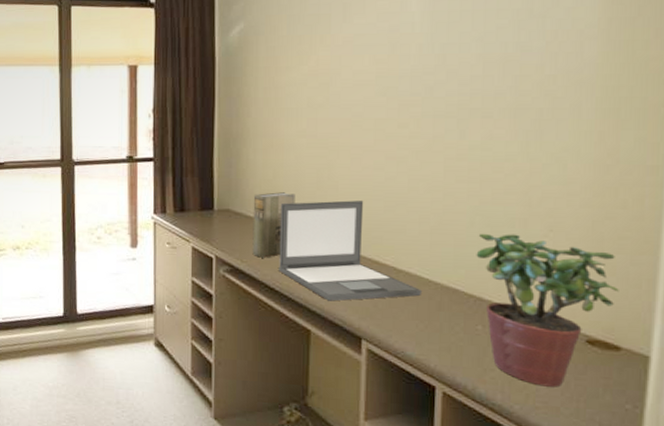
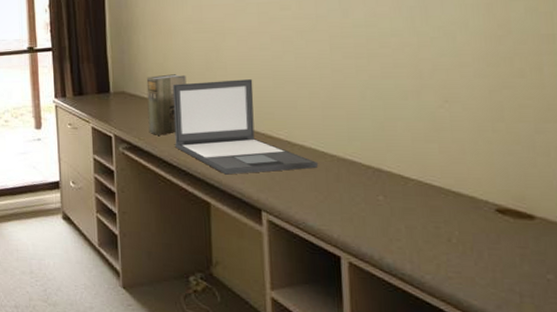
potted plant: present [476,234,619,387] -> none [370,106,526,257]

